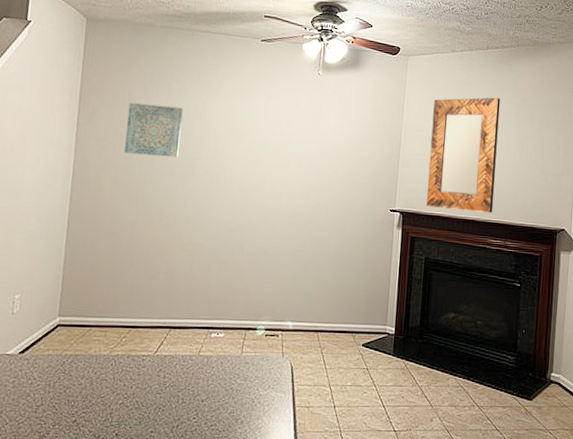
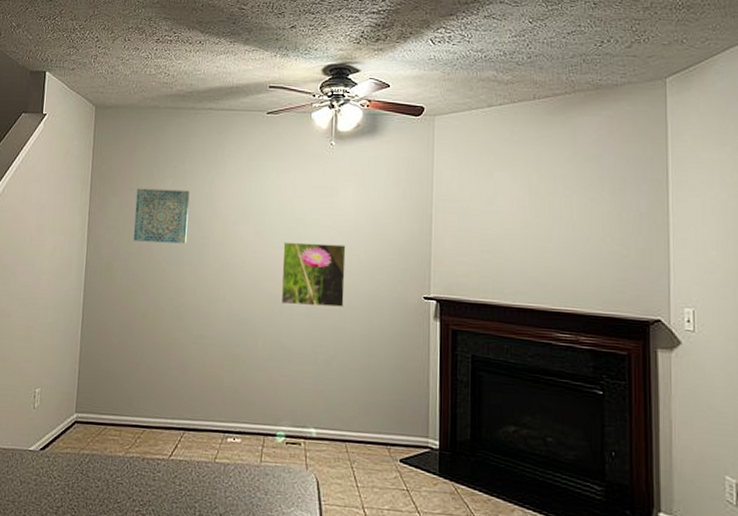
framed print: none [266,159,327,218] -> present [280,242,346,307]
home mirror: present [426,97,501,213] -> none [468,157,557,300]

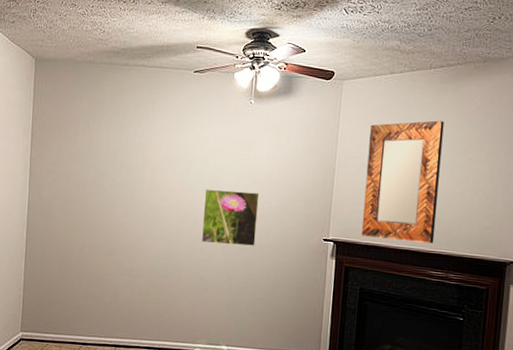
wall art: present [133,188,190,244] -> none [71,137,123,188]
home mirror: none [468,157,557,300] -> present [362,120,444,243]

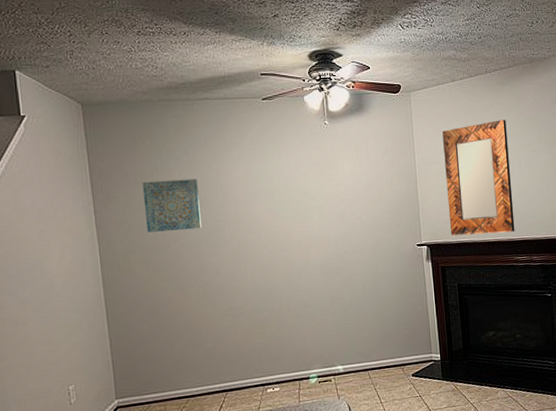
wall art: none [71,137,123,188] -> present [142,178,202,232]
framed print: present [201,189,260,246] -> none [294,210,353,269]

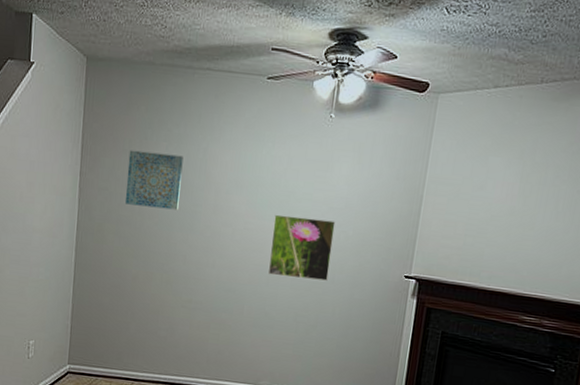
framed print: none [294,210,353,269] -> present [267,214,336,281]
home mirror: present [442,120,515,236] -> none [448,144,553,286]

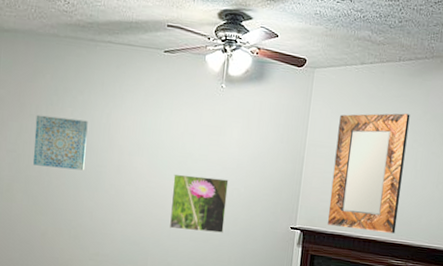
home mirror: none [448,144,553,286] -> present [328,113,410,234]

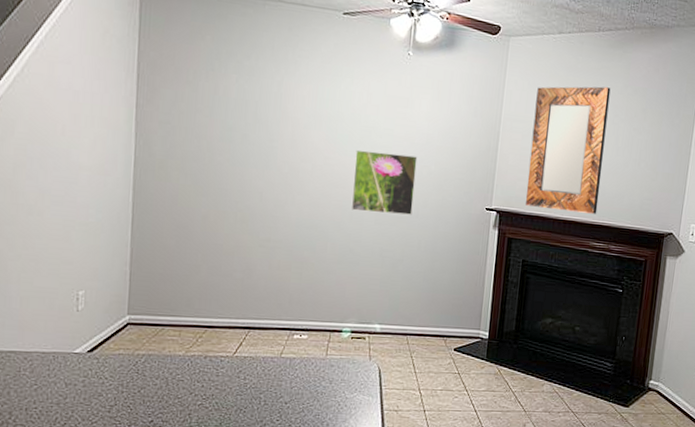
wall art: present [33,114,88,171] -> none [191,81,256,146]

